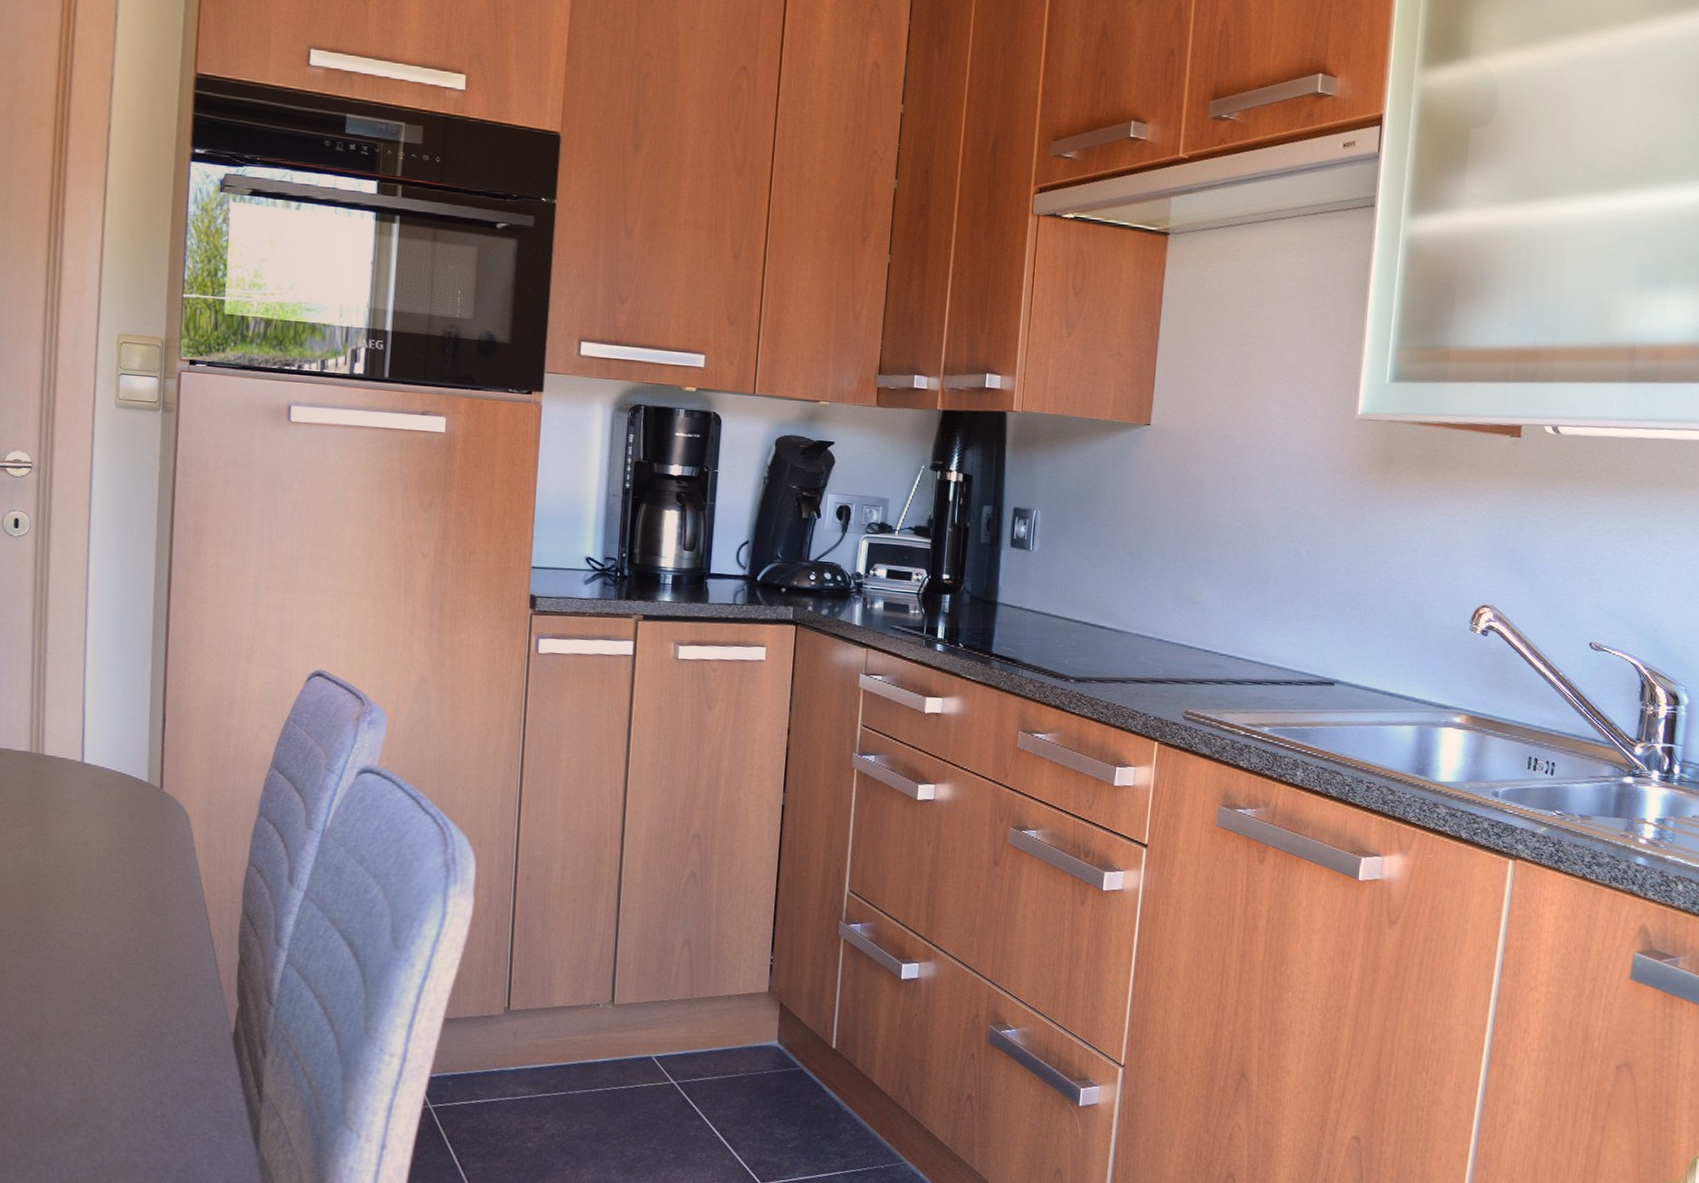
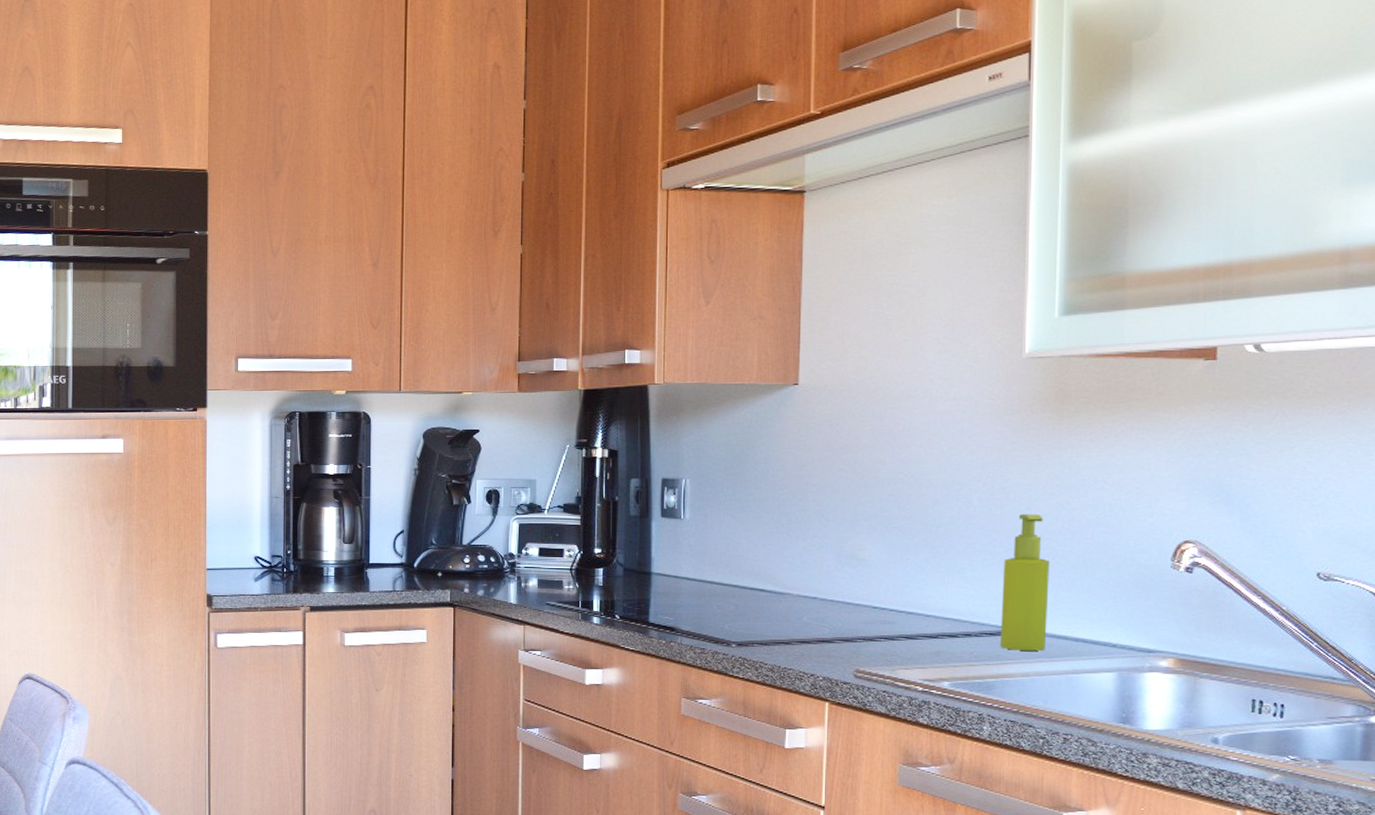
soap dispenser: none [1316,569,1366,702] -> present [999,514,1050,651]

